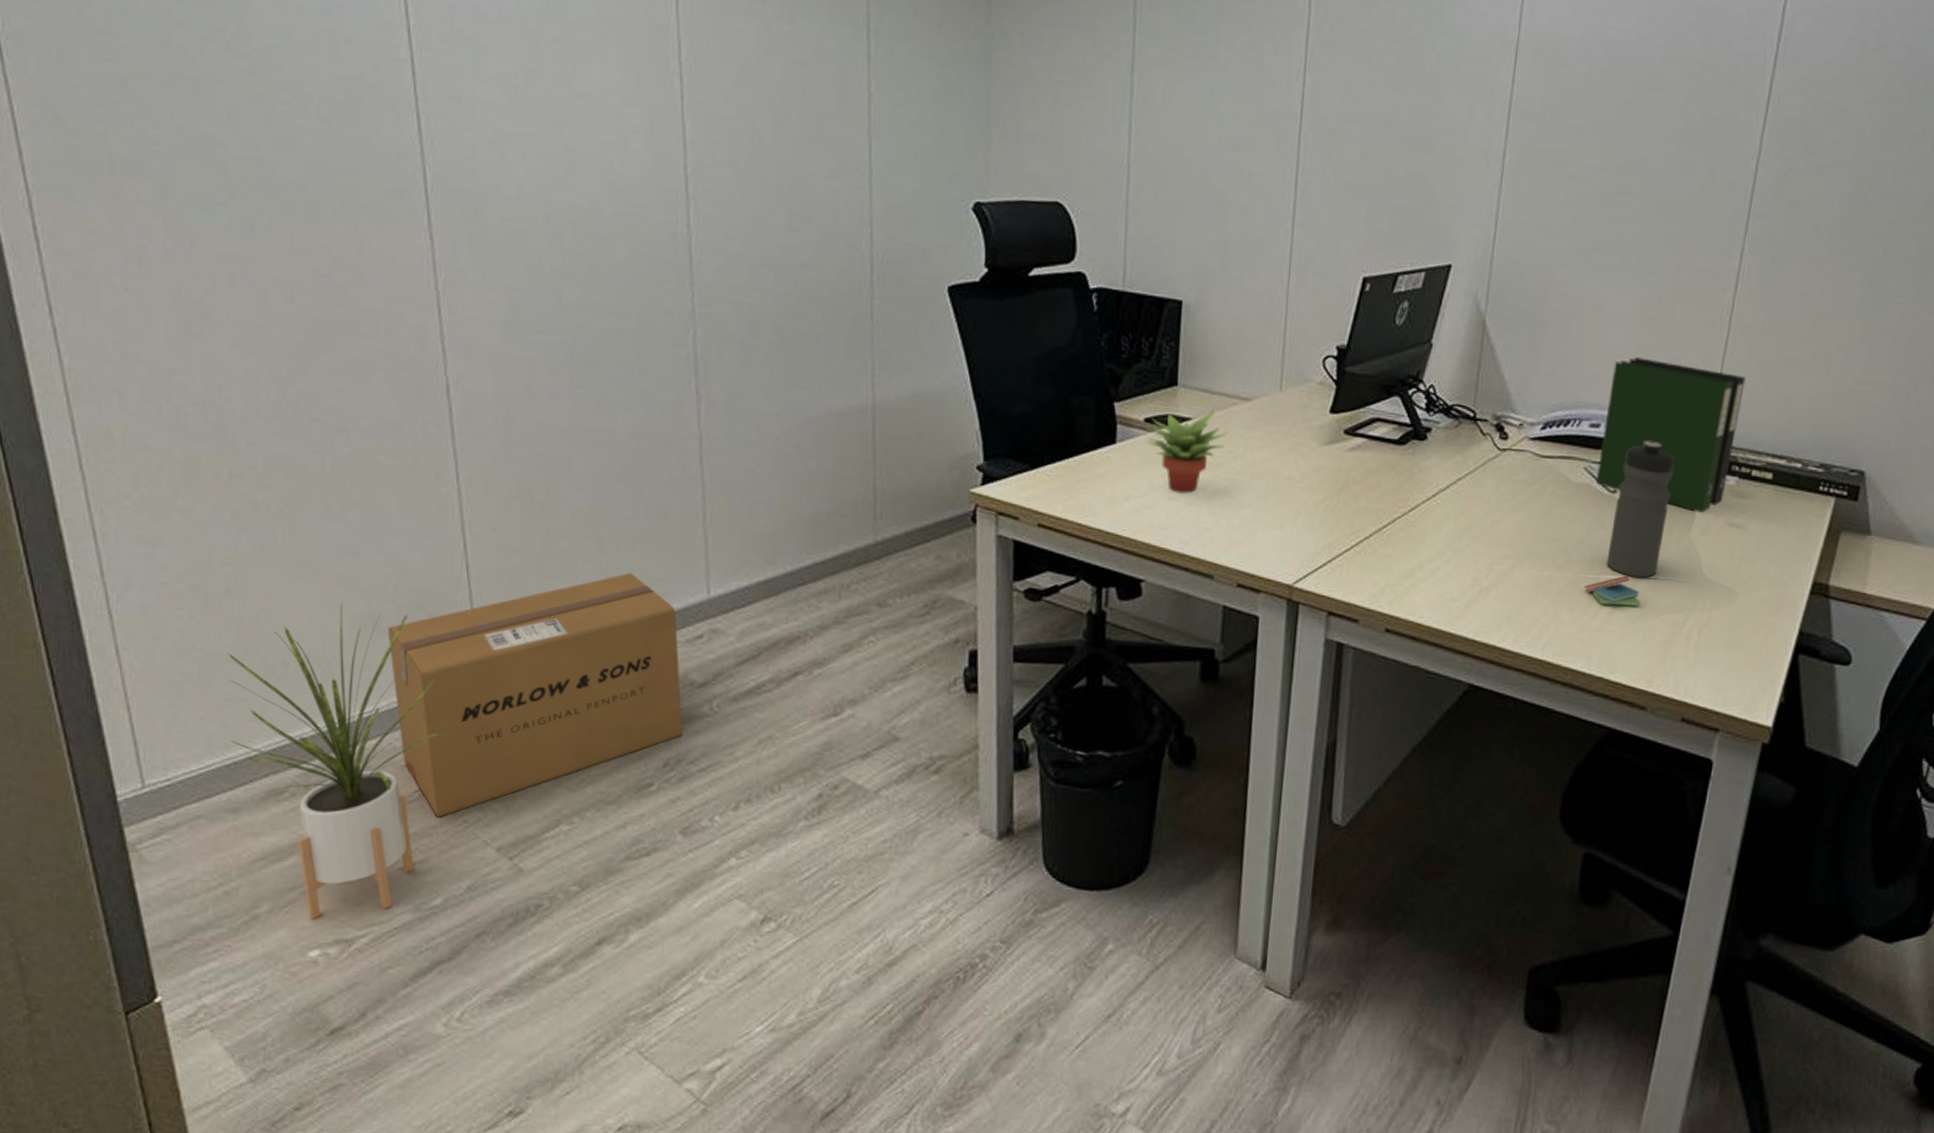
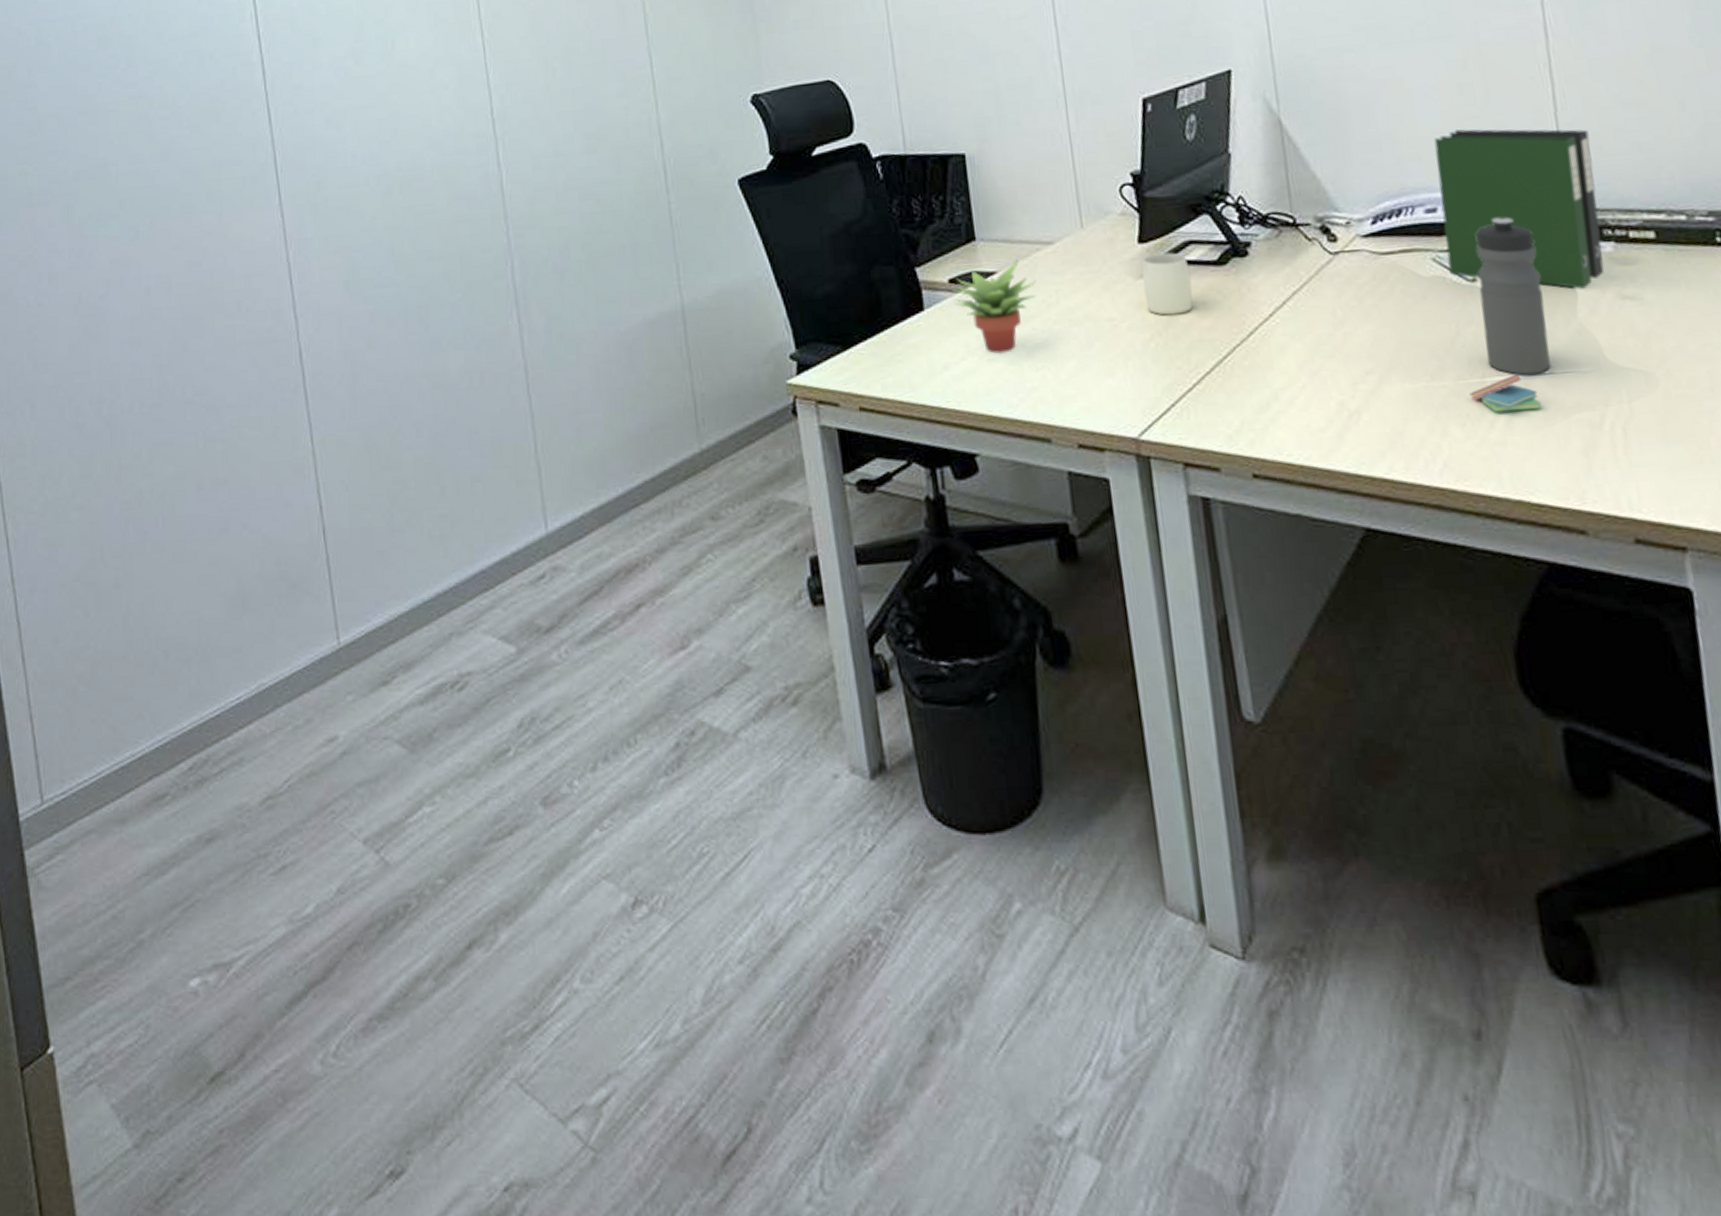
house plant: present [227,603,450,919] -> none [116,584,315,941]
box: present [388,573,682,819] -> none [255,517,534,812]
mug: none [1325,425,1372,483] -> present [1141,252,1193,316]

